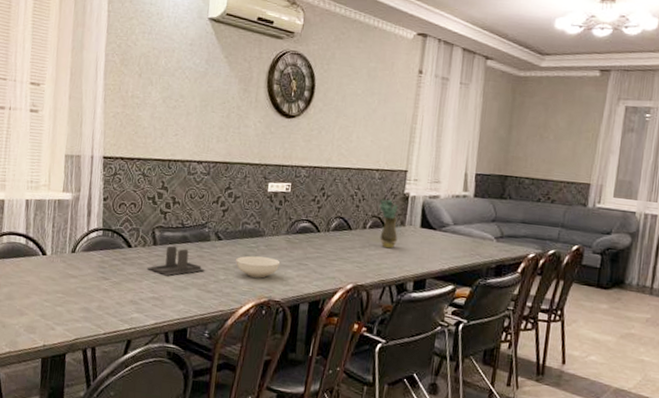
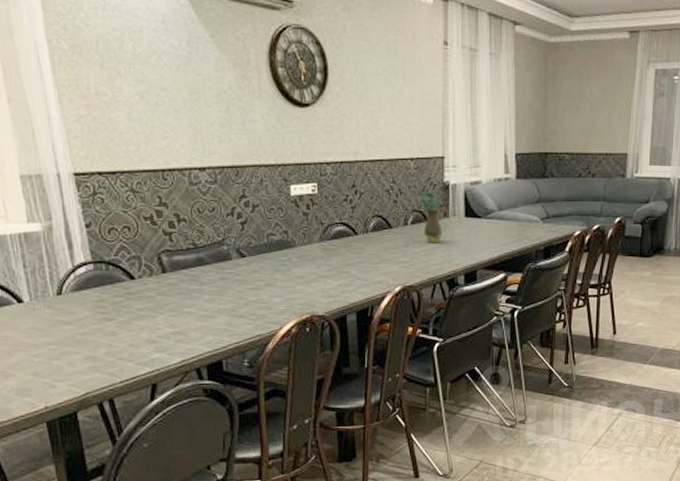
napkin holder: present [146,245,205,276] -> none [159,271,232,306]
bowl: present [236,255,281,278] -> none [266,270,318,294]

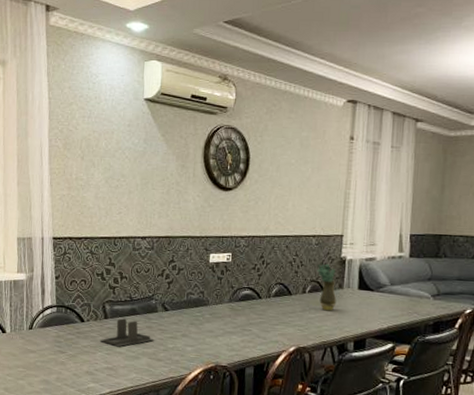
napkin holder: none [159,271,232,306] -> present [99,318,154,347]

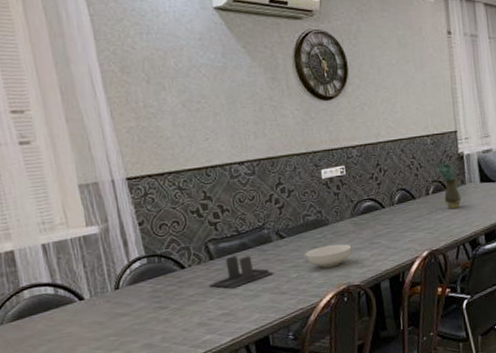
bowl: none [183,324,225,345] -> present [304,244,352,268]

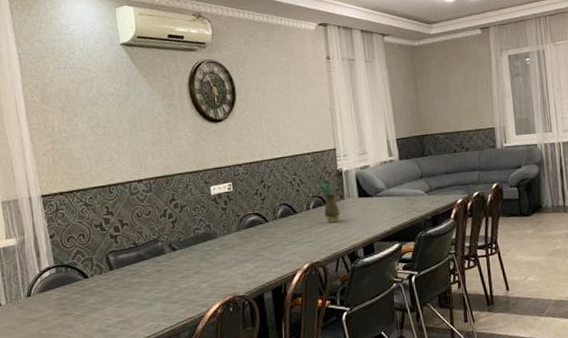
napkin holder: present [208,255,274,289] -> none [107,266,166,298]
bowl: present [304,244,352,268] -> none [194,256,238,279]

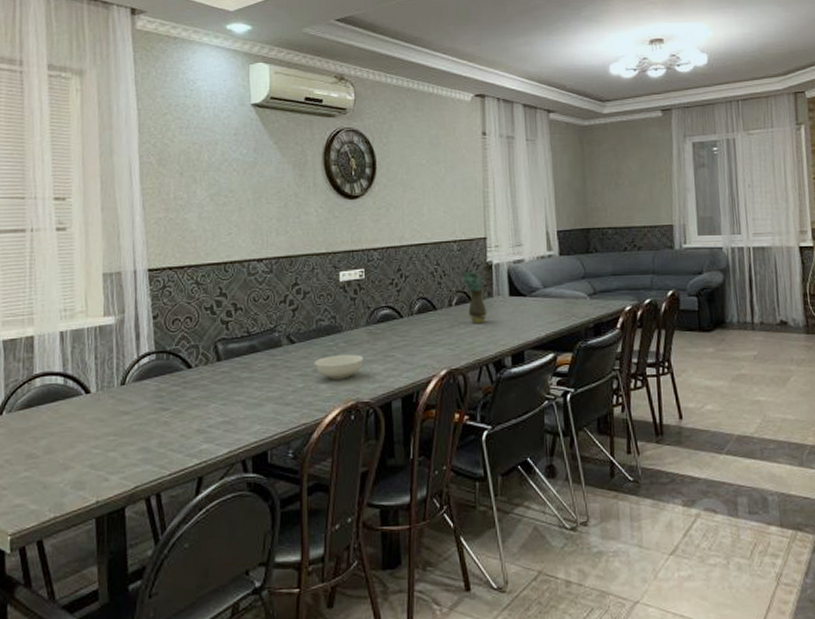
bowl: none [194,256,238,279] -> present [314,355,364,380]

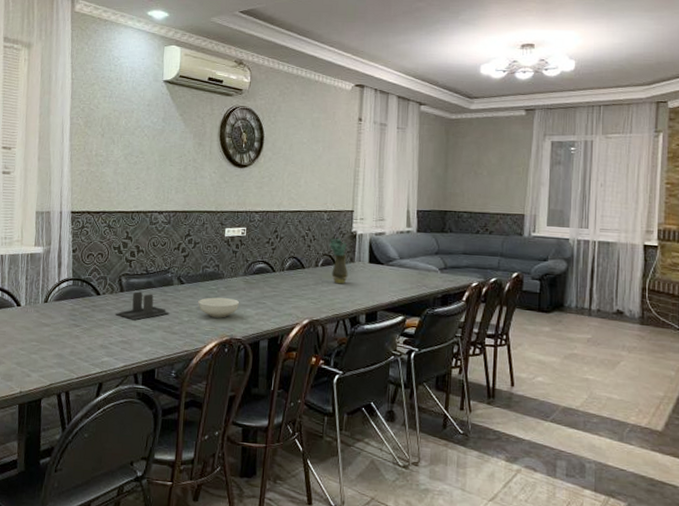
napkin holder: none [212,358,280,395] -> present [115,291,170,321]

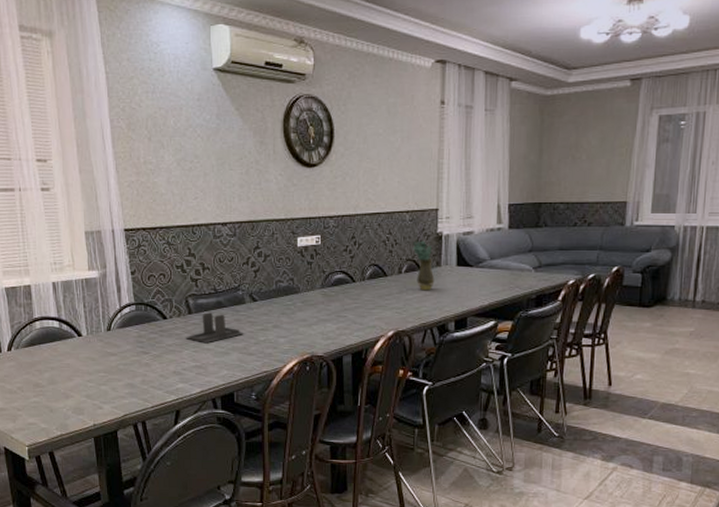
bowl: present [198,297,240,318] -> none [274,314,319,335]

